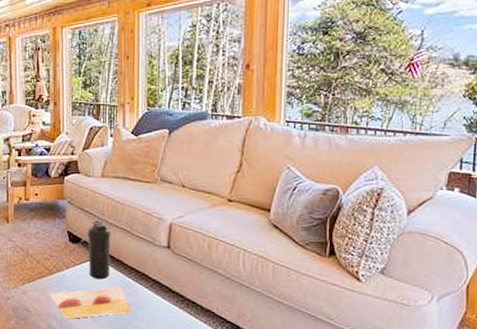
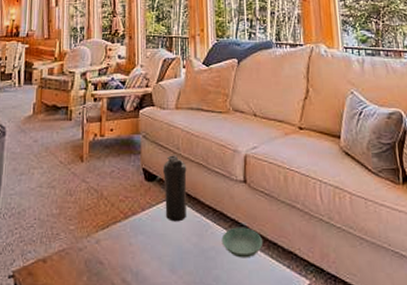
painting: present [48,286,132,320] -> none [123,229,211,272]
saucer: none [142,286,183,314] -> present [221,227,264,258]

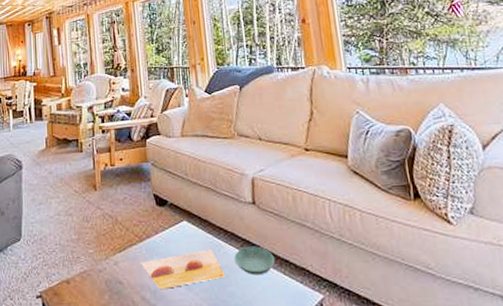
painting: none [123,229,211,272] -> present [139,250,225,290]
water bottle: present [162,155,187,222] -> none [172,180,198,243]

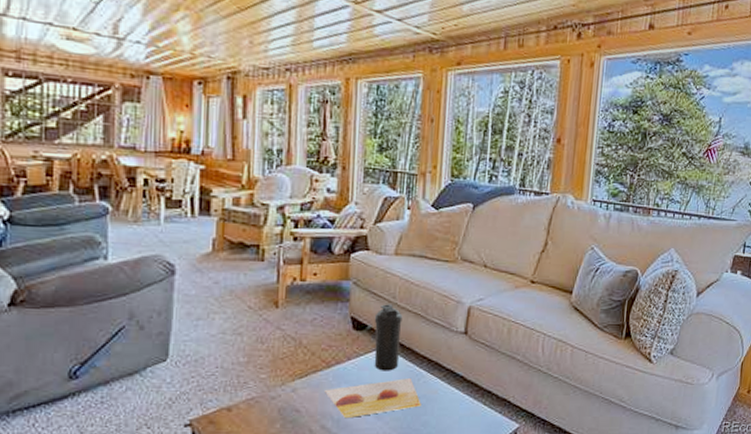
water bottle: none [172,180,198,243] -> present [374,304,403,371]
saucer: present [234,246,276,275] -> none [434,376,478,405]

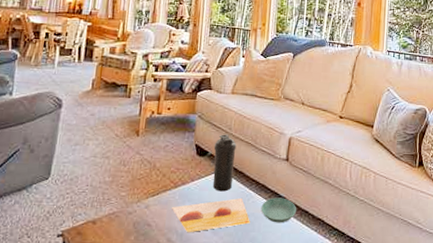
saucer: none [434,376,478,405] -> present [261,197,297,223]

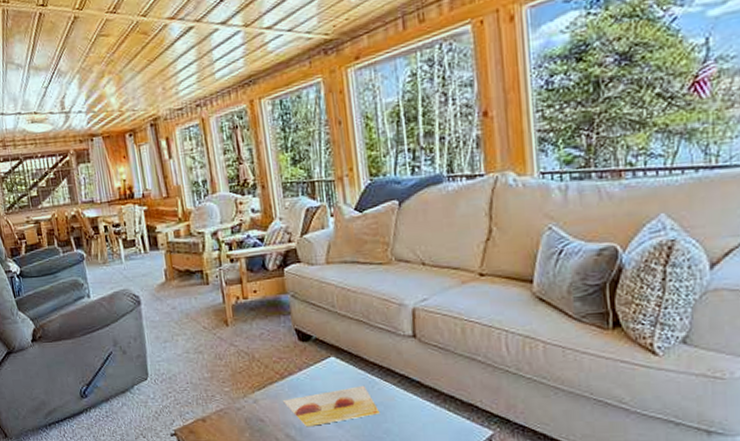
water bottle: present [213,134,237,192] -> none [317,313,349,380]
saucer: present [261,197,297,223] -> none [390,382,439,412]

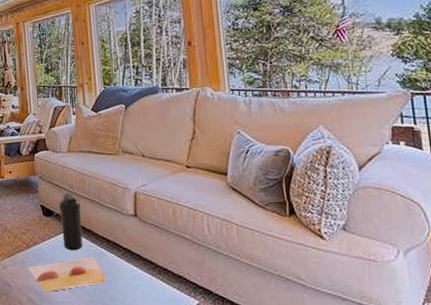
water bottle: none [317,313,349,380] -> present [58,193,82,251]

